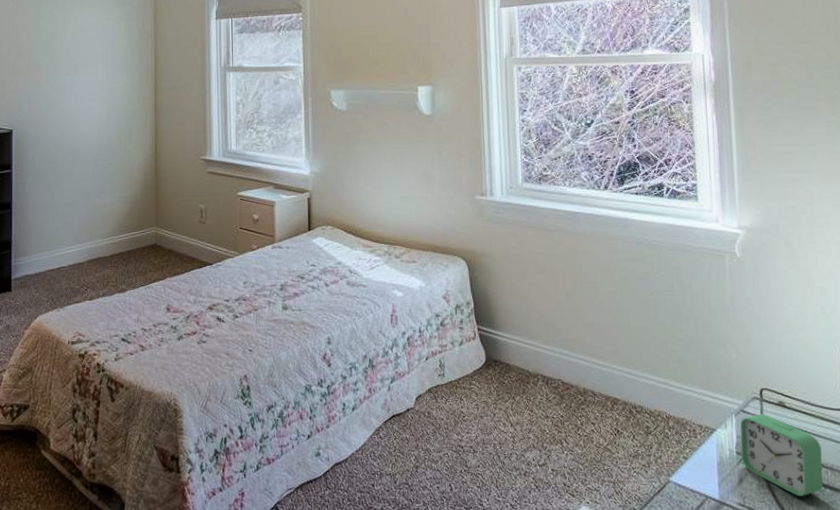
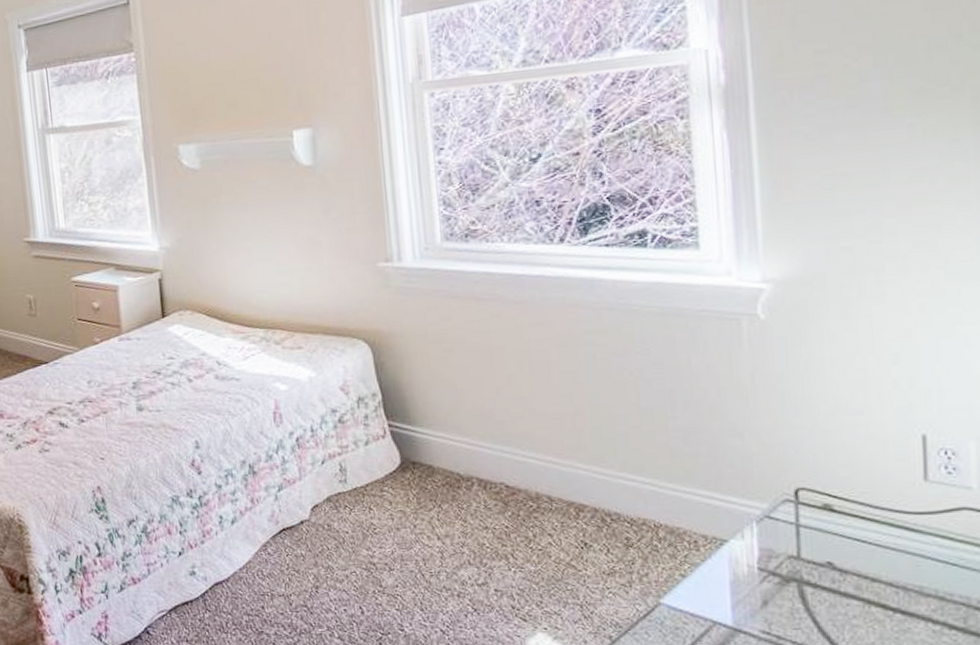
alarm clock: present [740,414,824,496] -> none [764,520,892,622]

